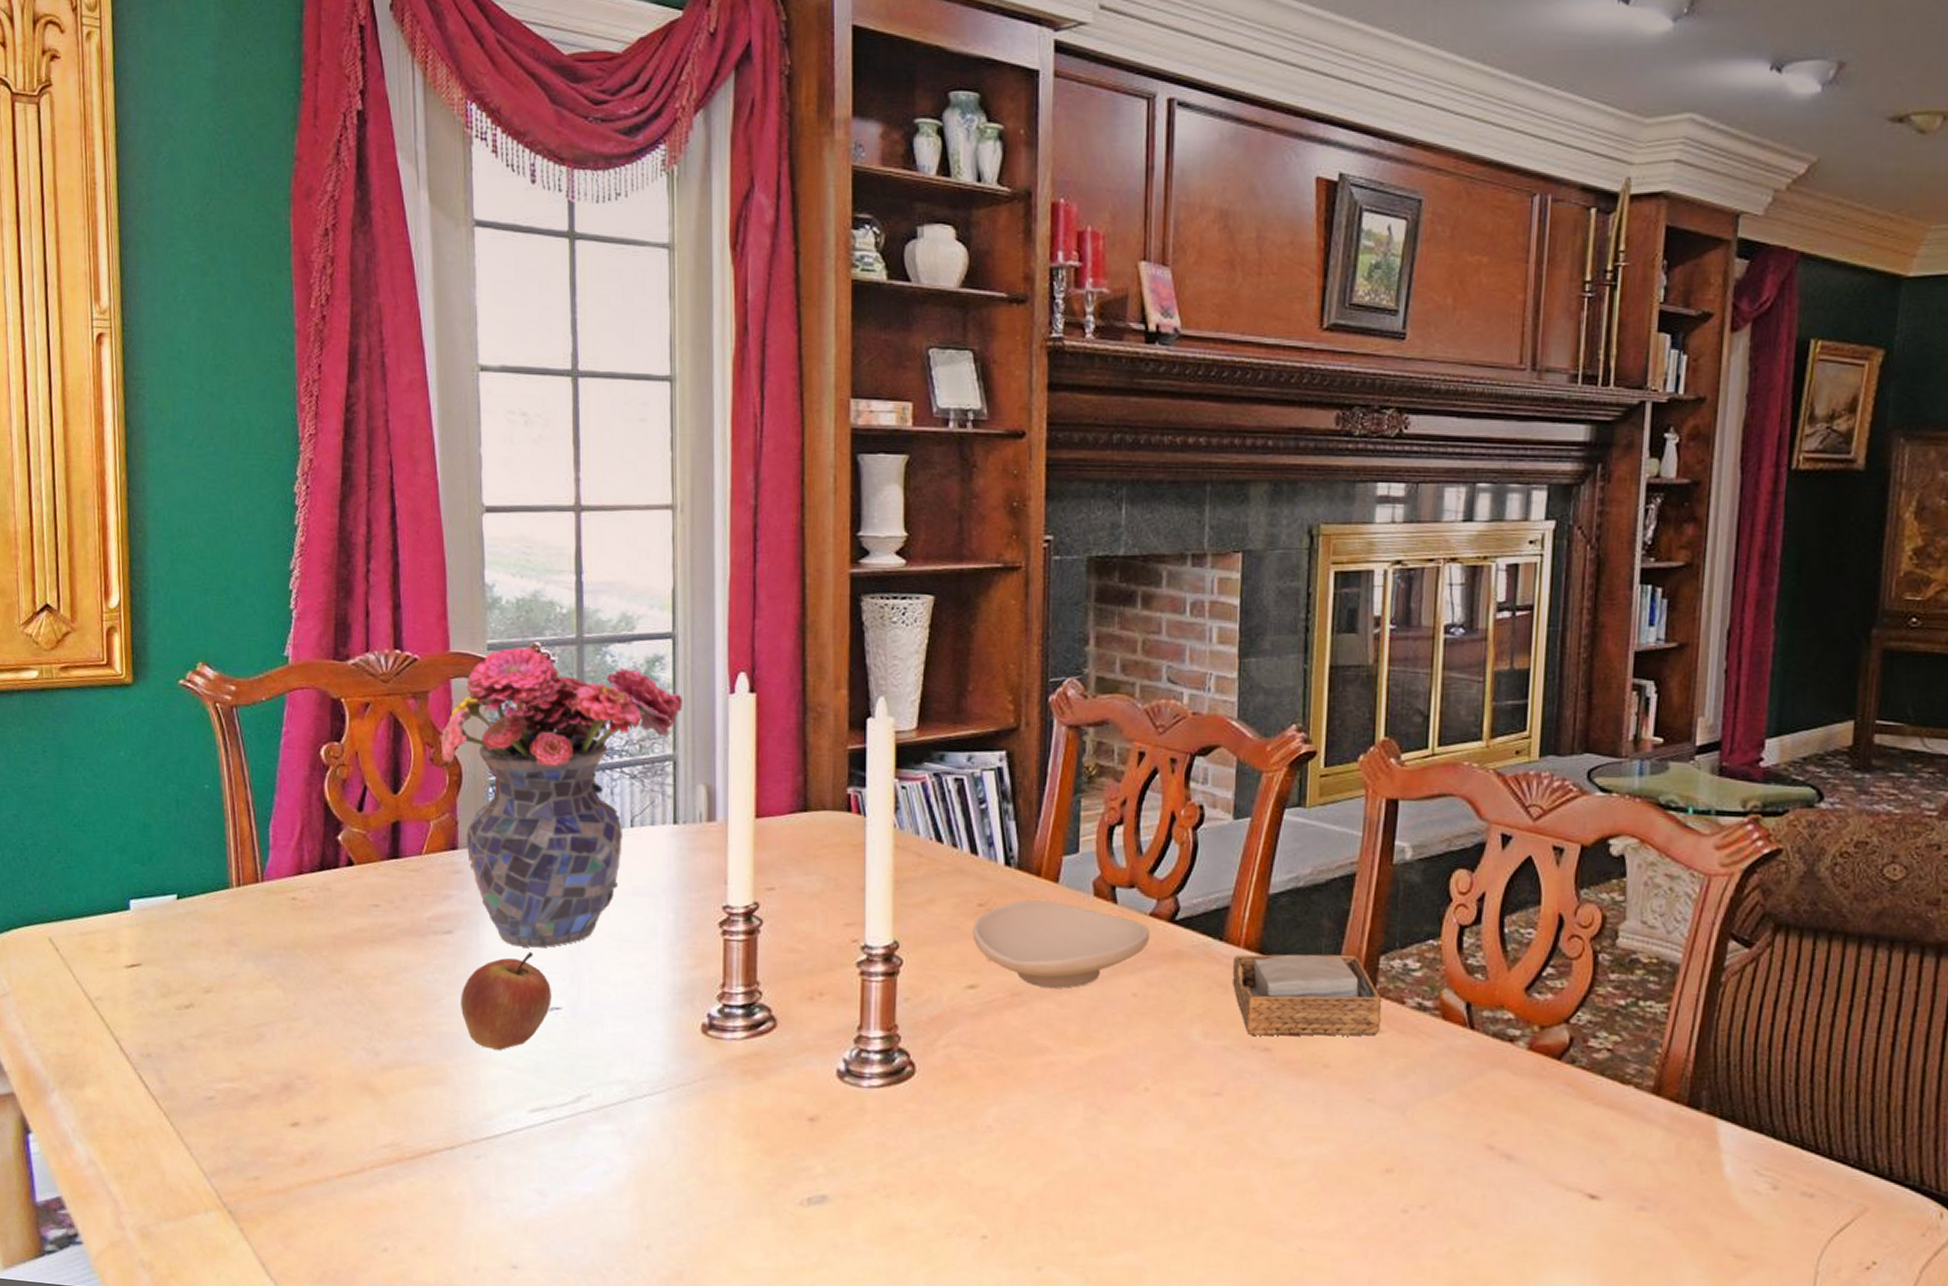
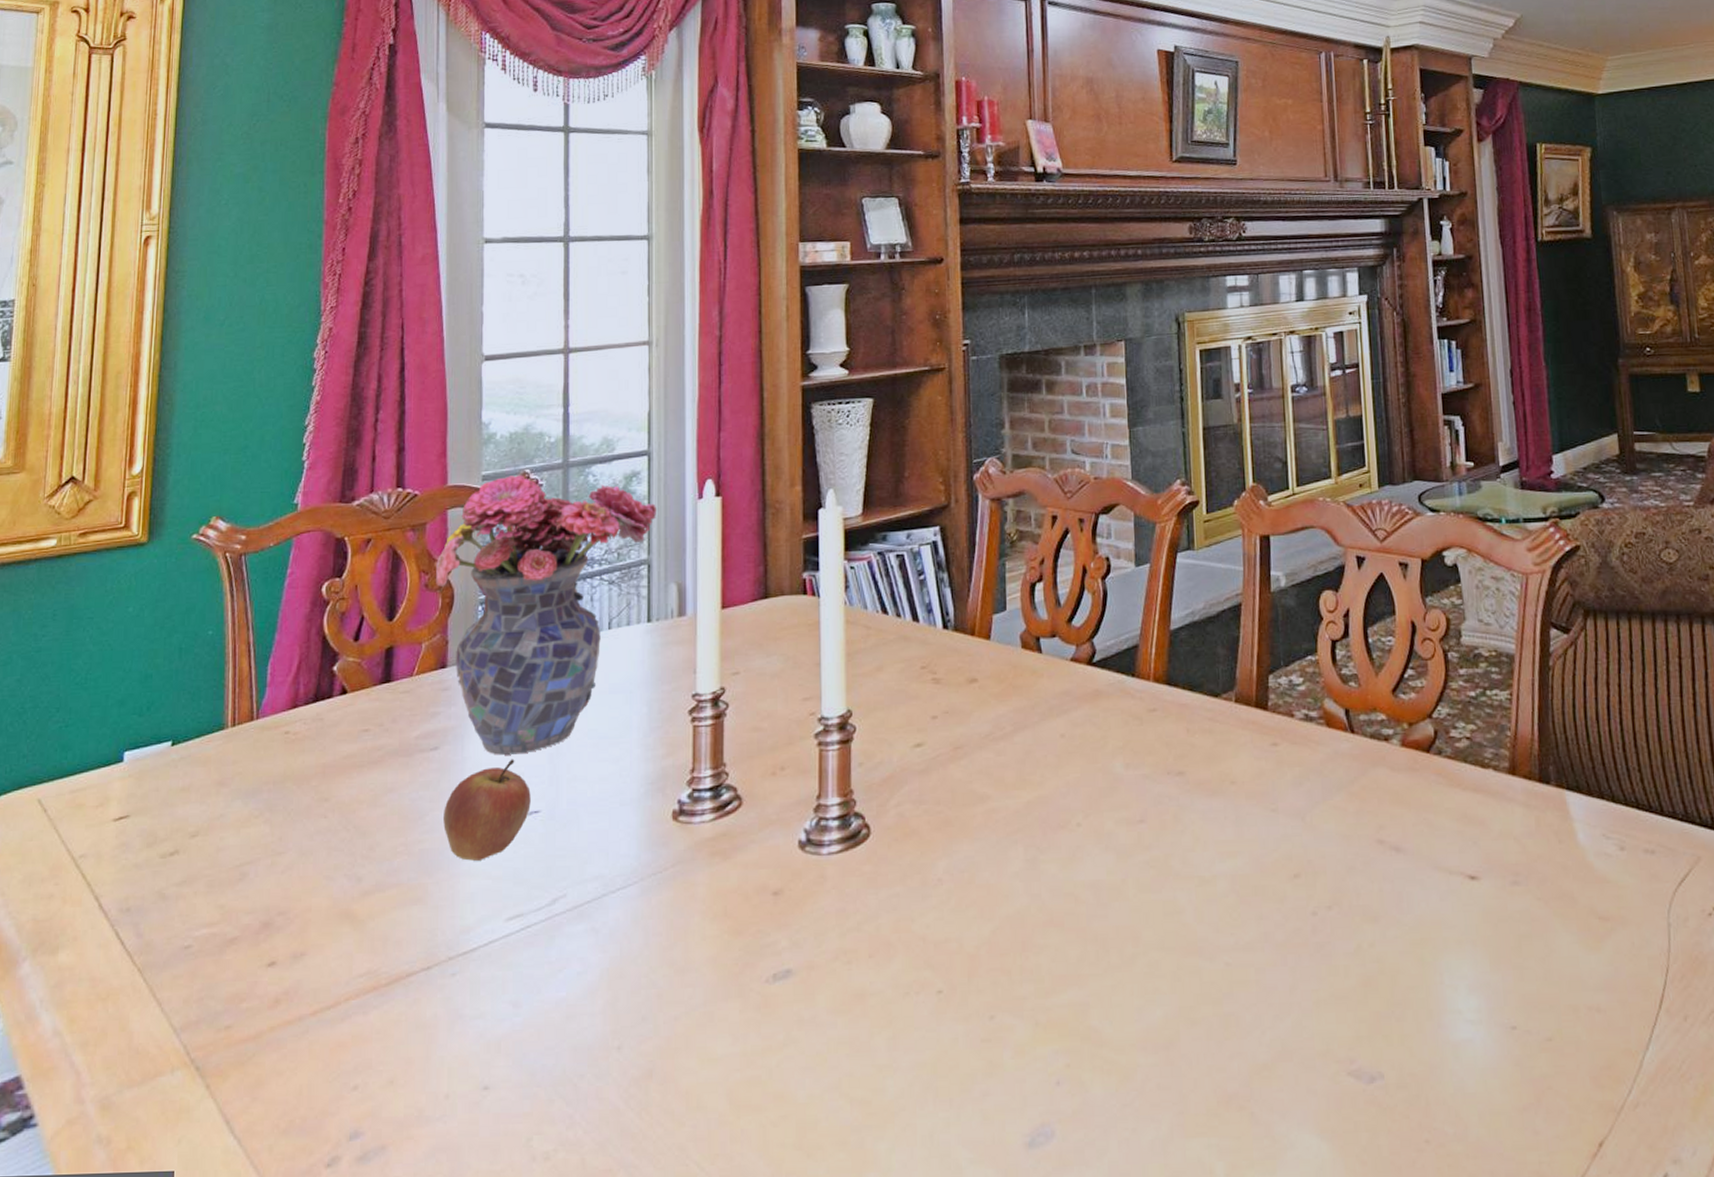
decorative bowl: present [973,900,1150,988] -> none [917,657,1072,738]
napkin holder: present [1232,953,1382,1036] -> none [1144,677,1276,761]

